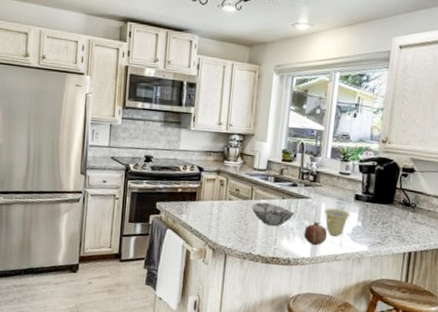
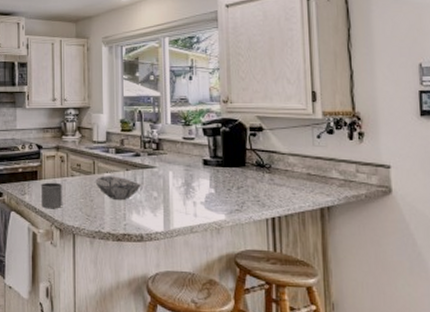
mug: none [197,204,220,230] -> present [40,182,63,209]
fruit: present [304,221,328,246] -> none [154,191,180,218]
cup: present [324,208,351,237] -> none [172,176,201,207]

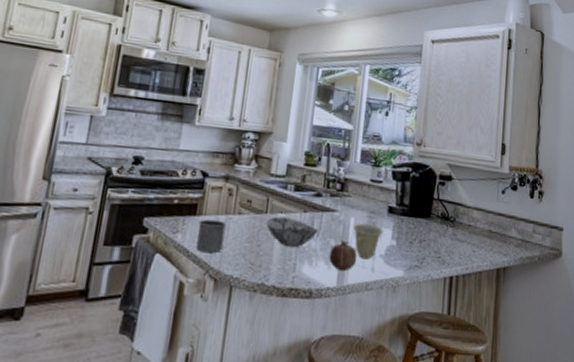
fruit: none [154,191,180,218] -> present [329,240,358,272]
cup: none [172,176,201,207] -> present [353,223,384,260]

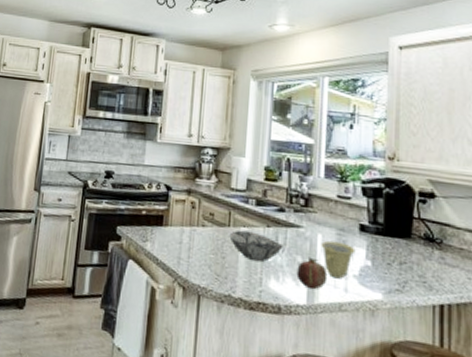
mug: present [196,219,227,254] -> none [165,230,192,263]

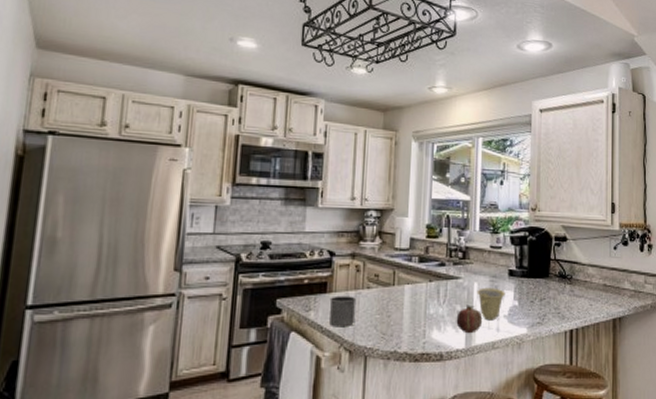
mug: none [165,230,192,263] -> present [329,295,357,328]
decorative bowl: present [229,230,283,262] -> none [394,287,444,314]

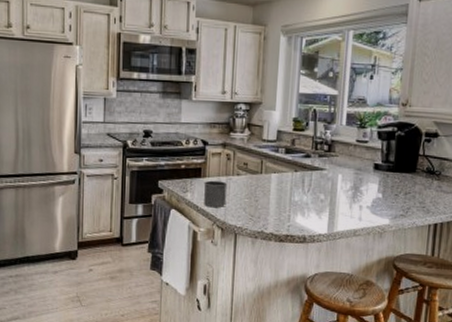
fruit: present [456,305,483,334] -> none [319,194,346,221]
cup: present [477,287,506,321] -> none [341,179,370,211]

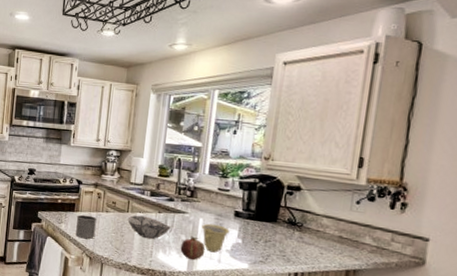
decorative bowl: none [261,176,309,201] -> present [127,215,171,239]
fruit: none [319,194,346,221] -> present [180,236,206,261]
cup: none [341,179,370,211] -> present [201,223,230,253]

